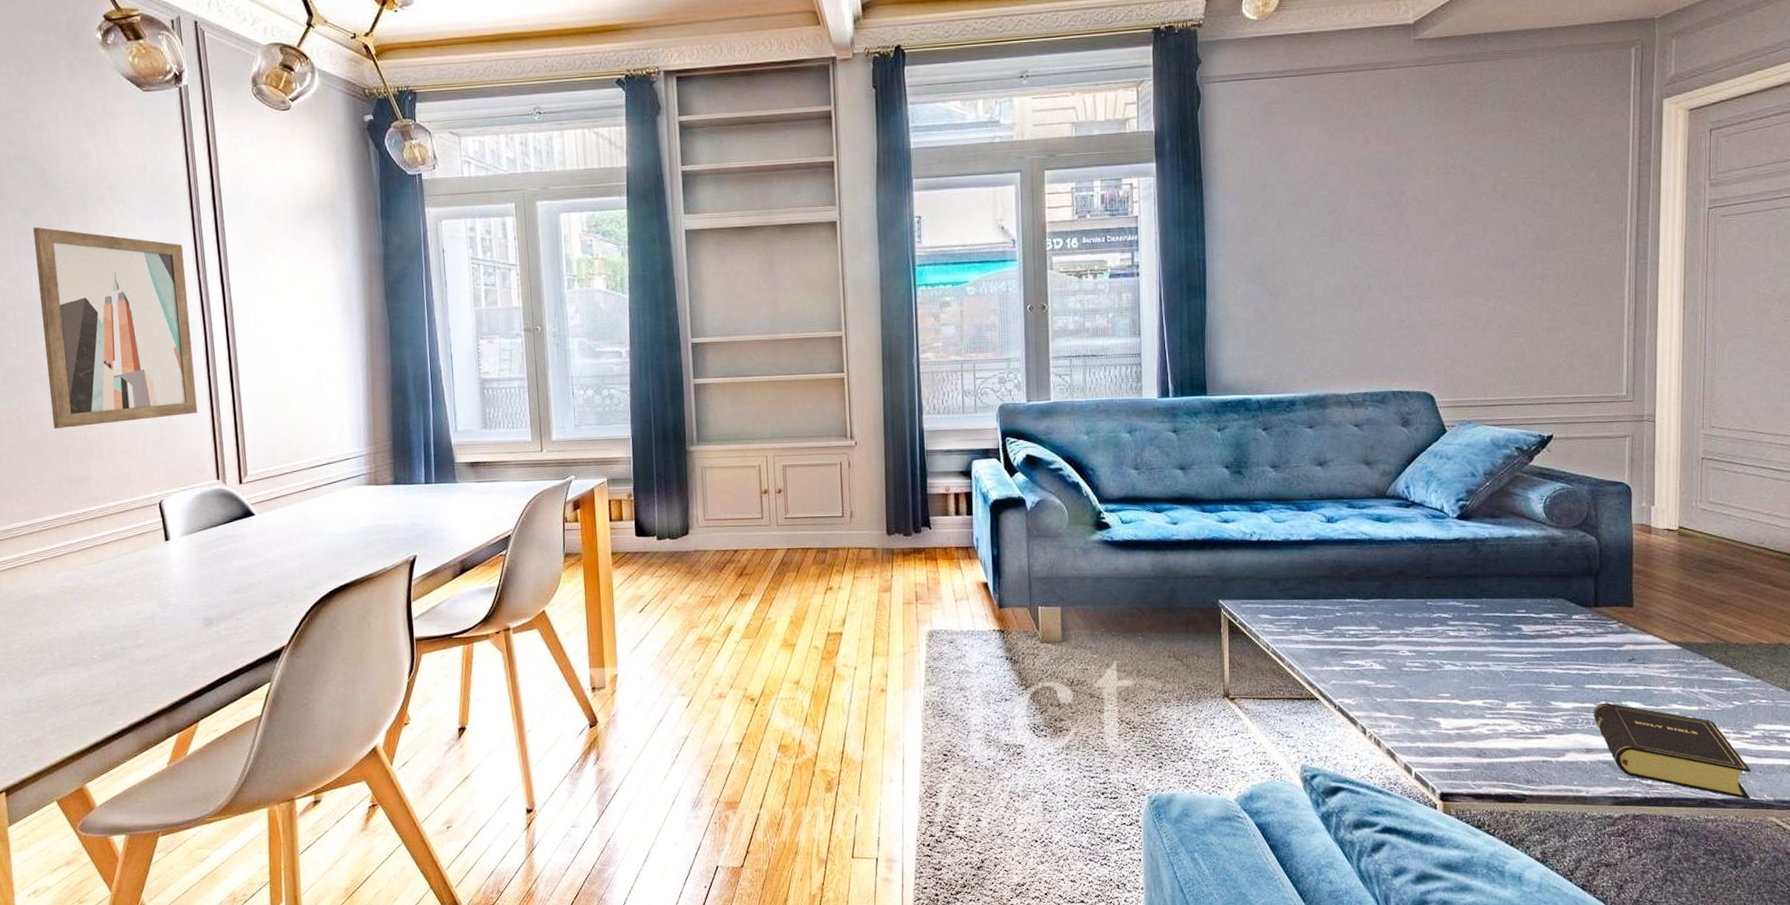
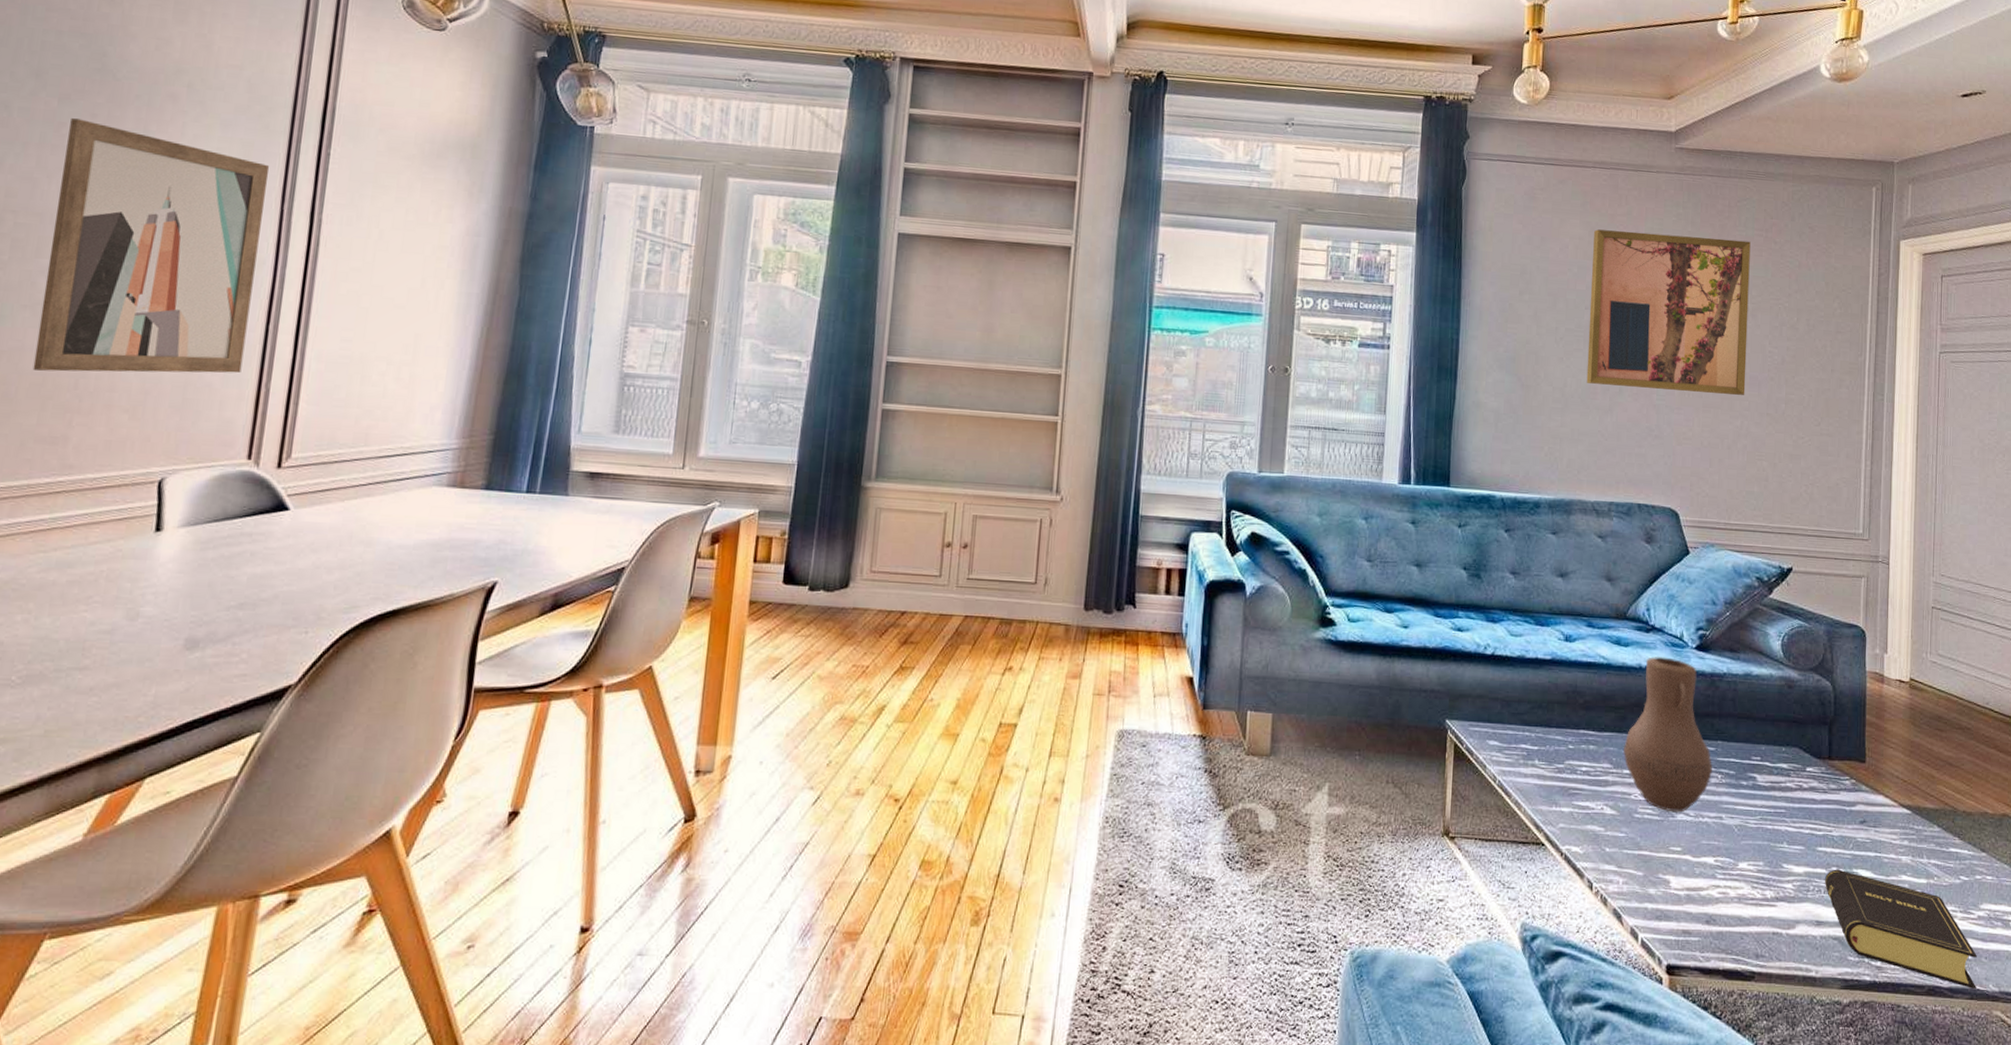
wall art: none [1333,123,1499,284] -> present [1586,229,1751,396]
vase: none [1388,528,1479,664] -> present [1622,657,1713,813]

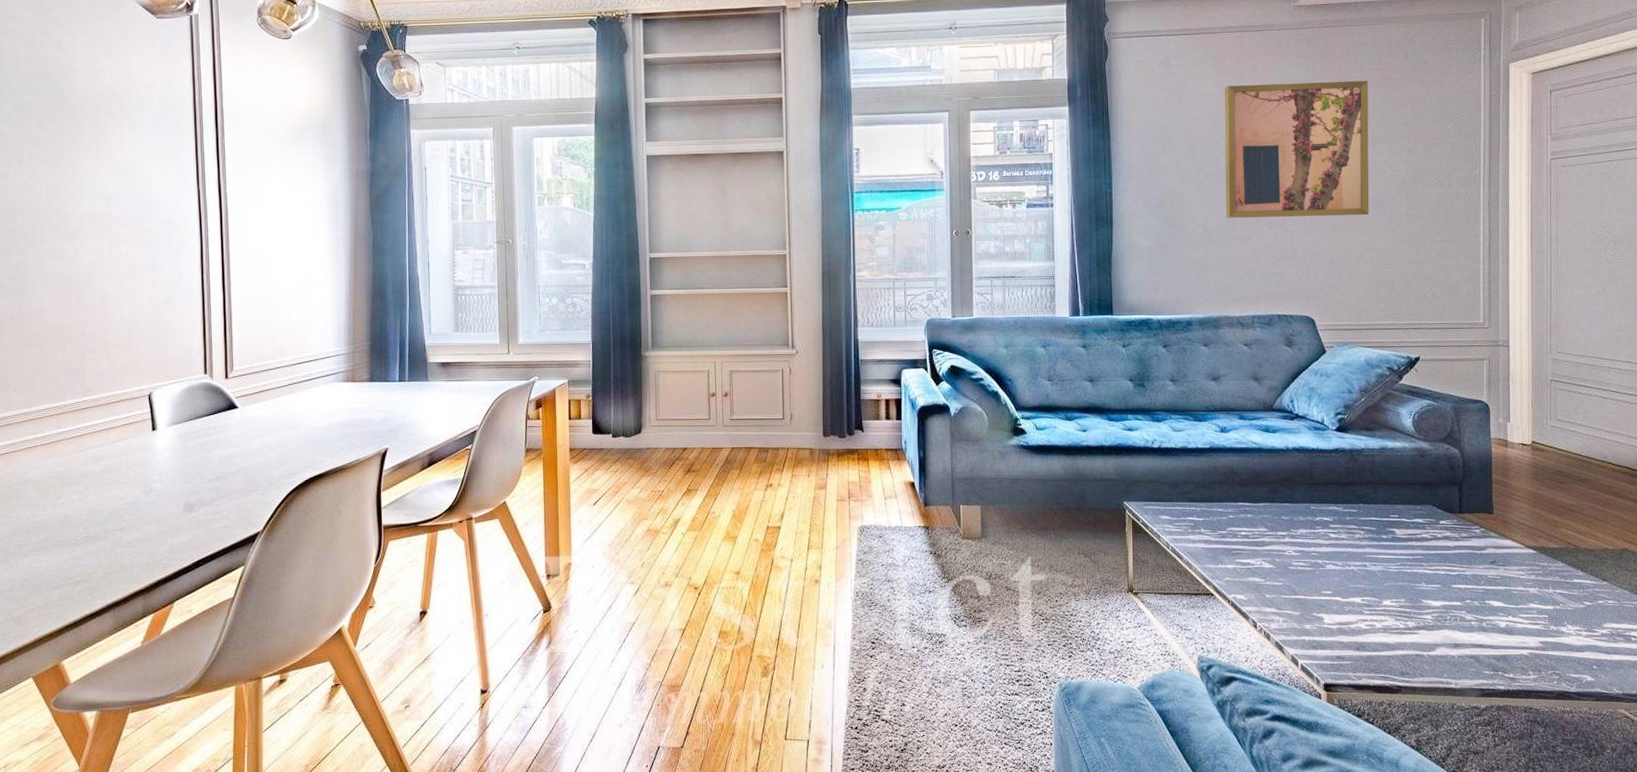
wall art: present [32,118,269,373] -> none [47,138,190,324]
vase: present [1622,657,1713,813] -> none [1276,439,1356,564]
book: present [1825,869,1977,988] -> none [1460,601,1601,692]

